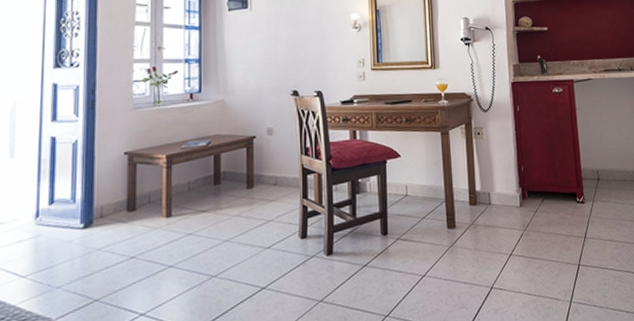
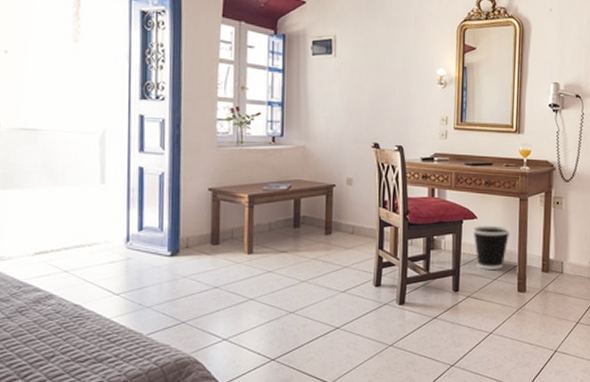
wastebasket: none [397,162,435,209] -> present [473,225,511,269]

